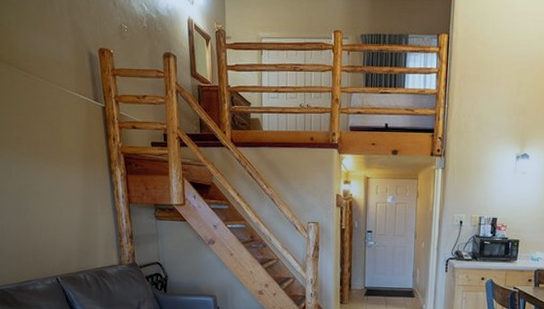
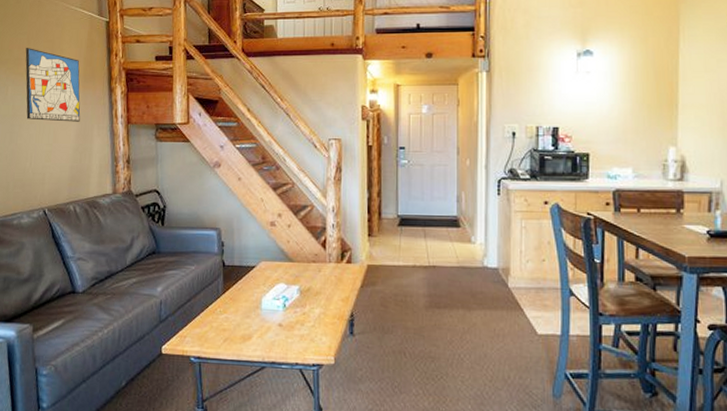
wall art: none [25,129,84,200] -> present [25,48,81,122]

